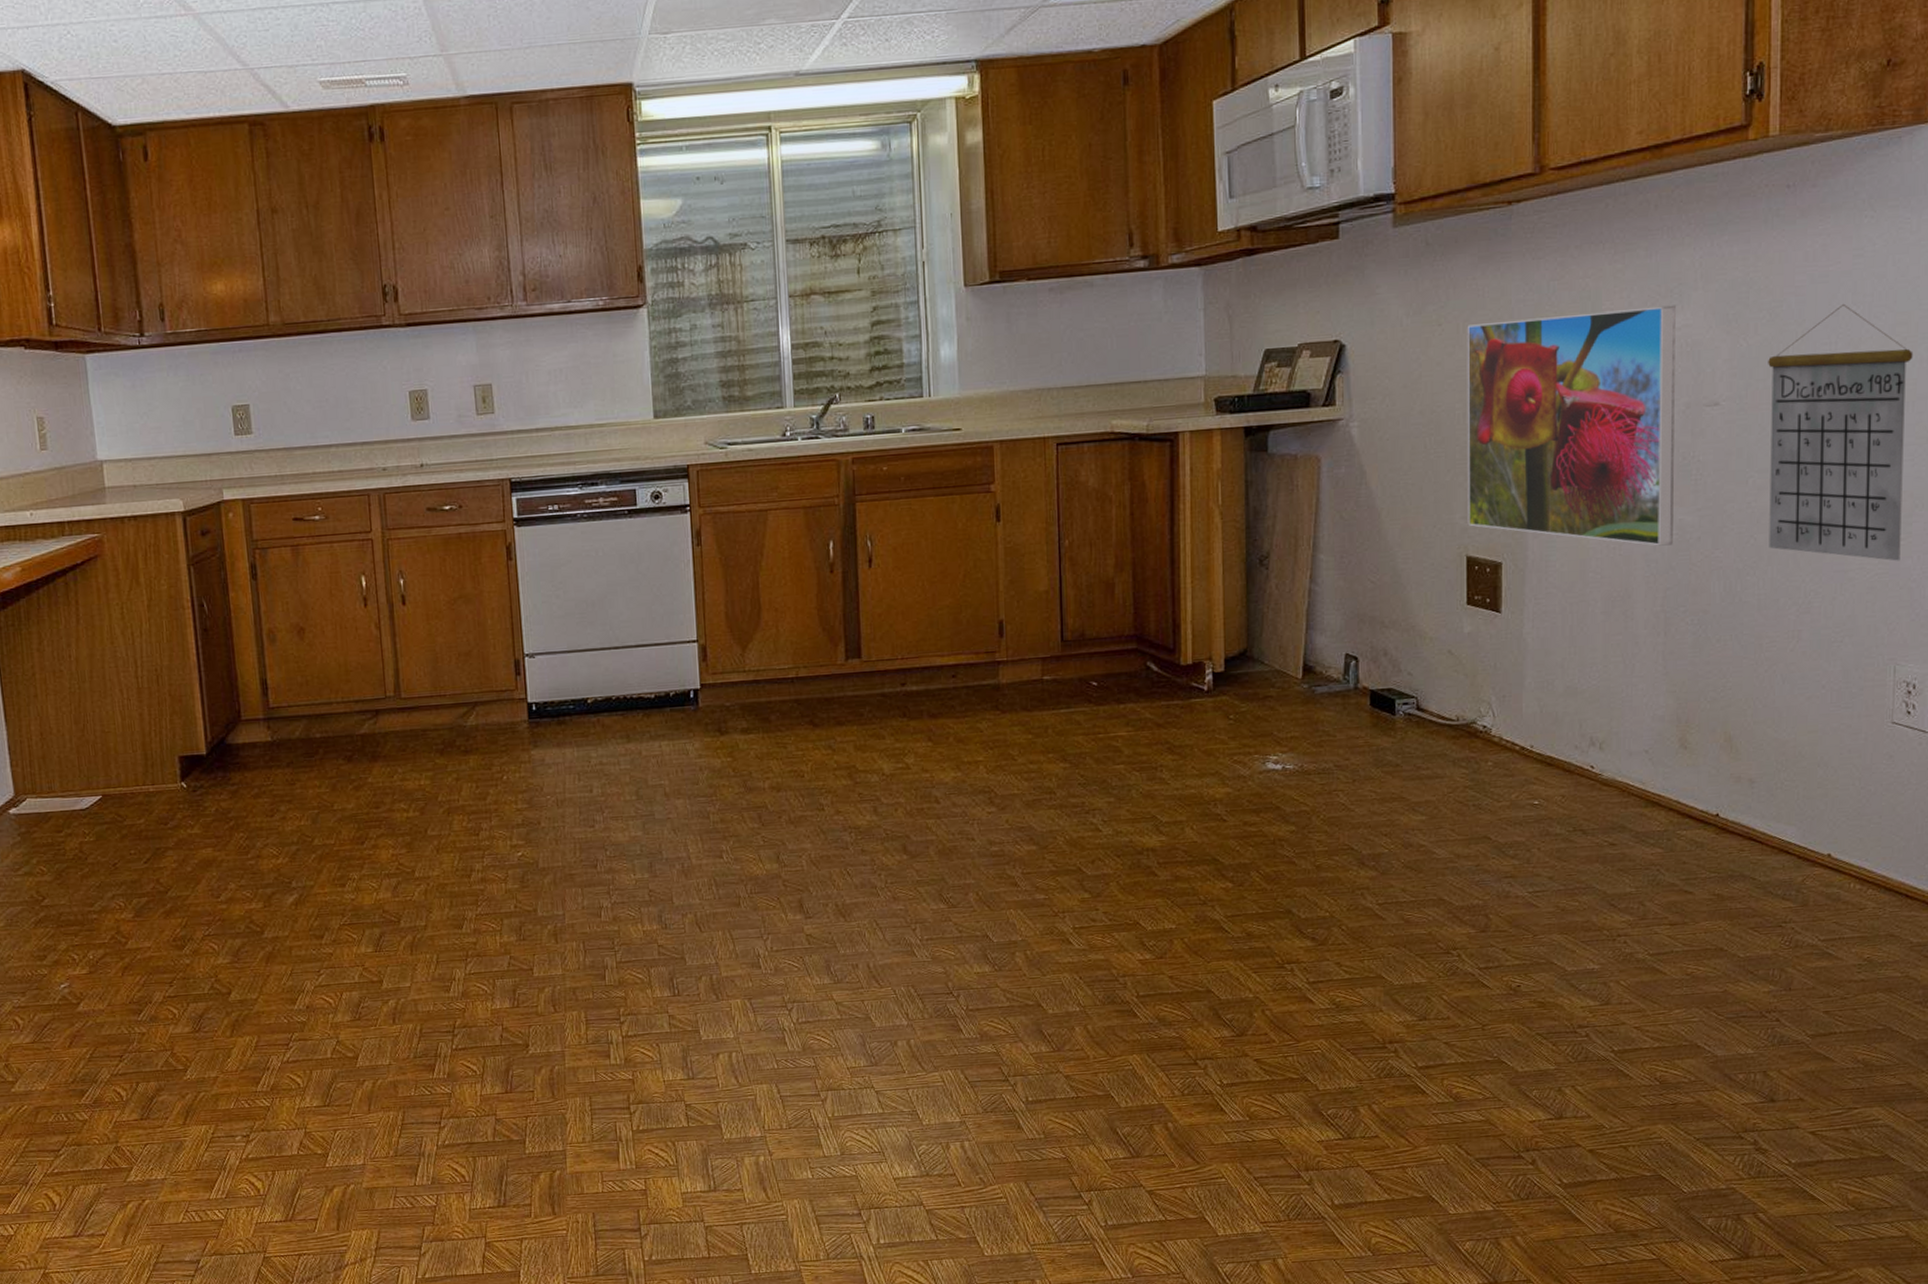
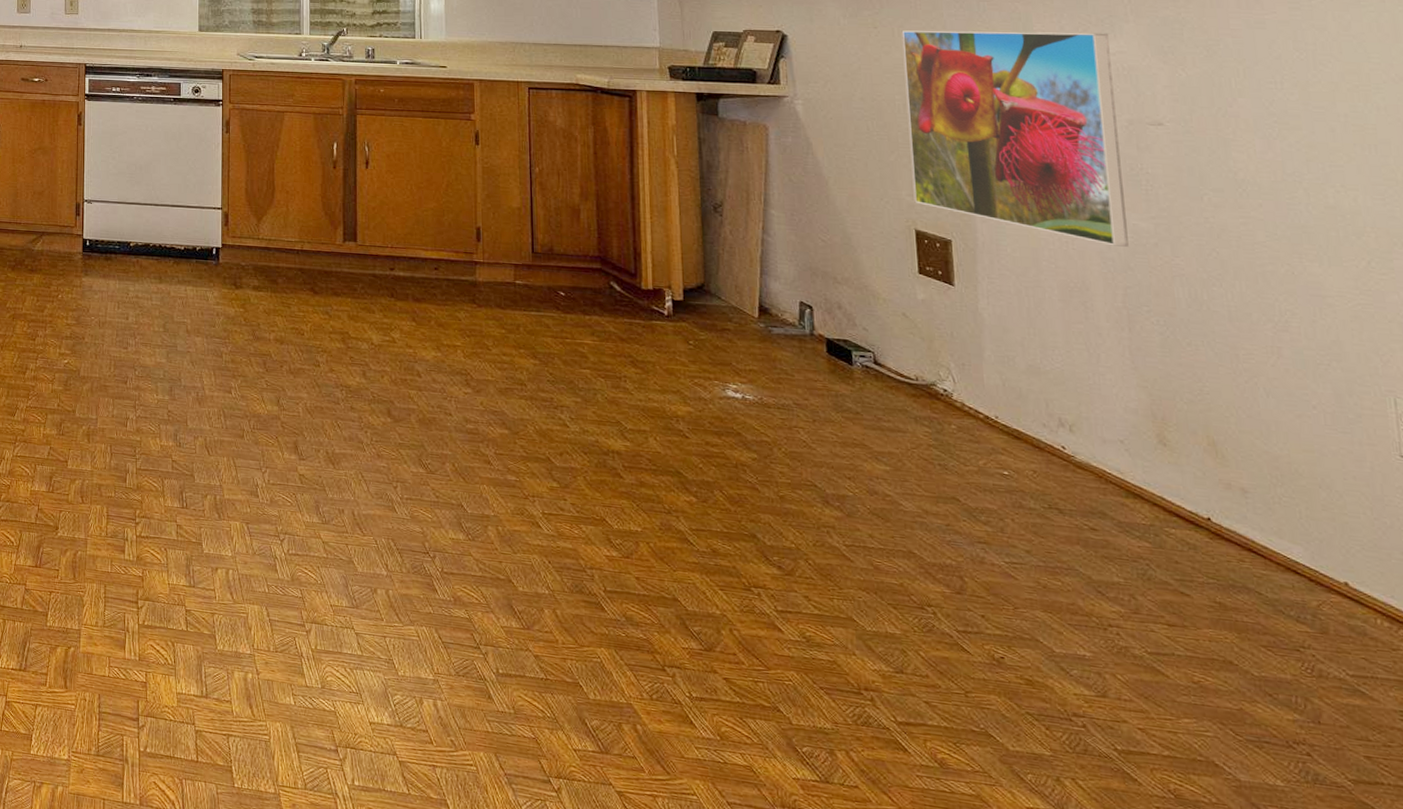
calendar: present [1768,303,1914,561] -> none [1210,49,1385,295]

